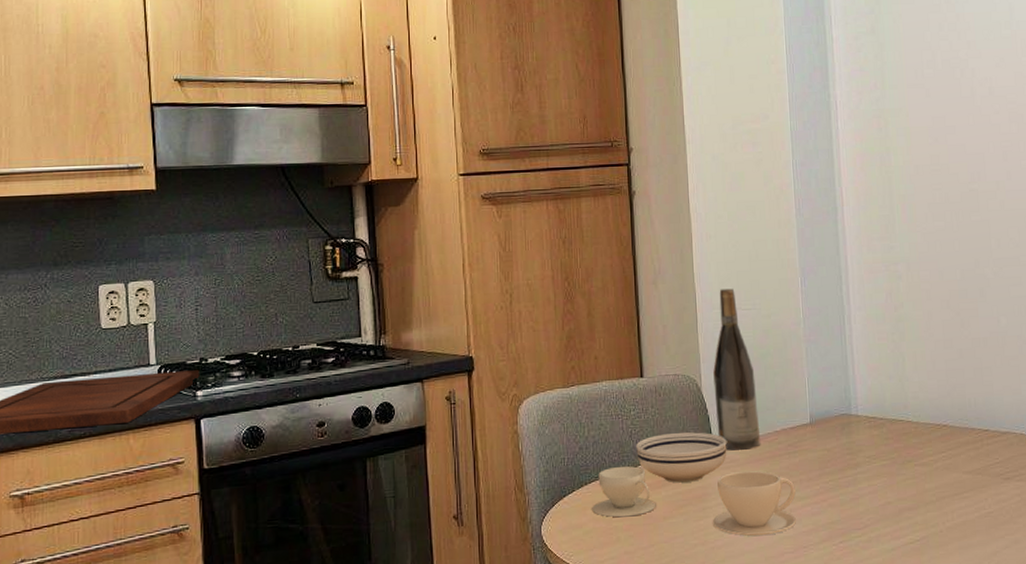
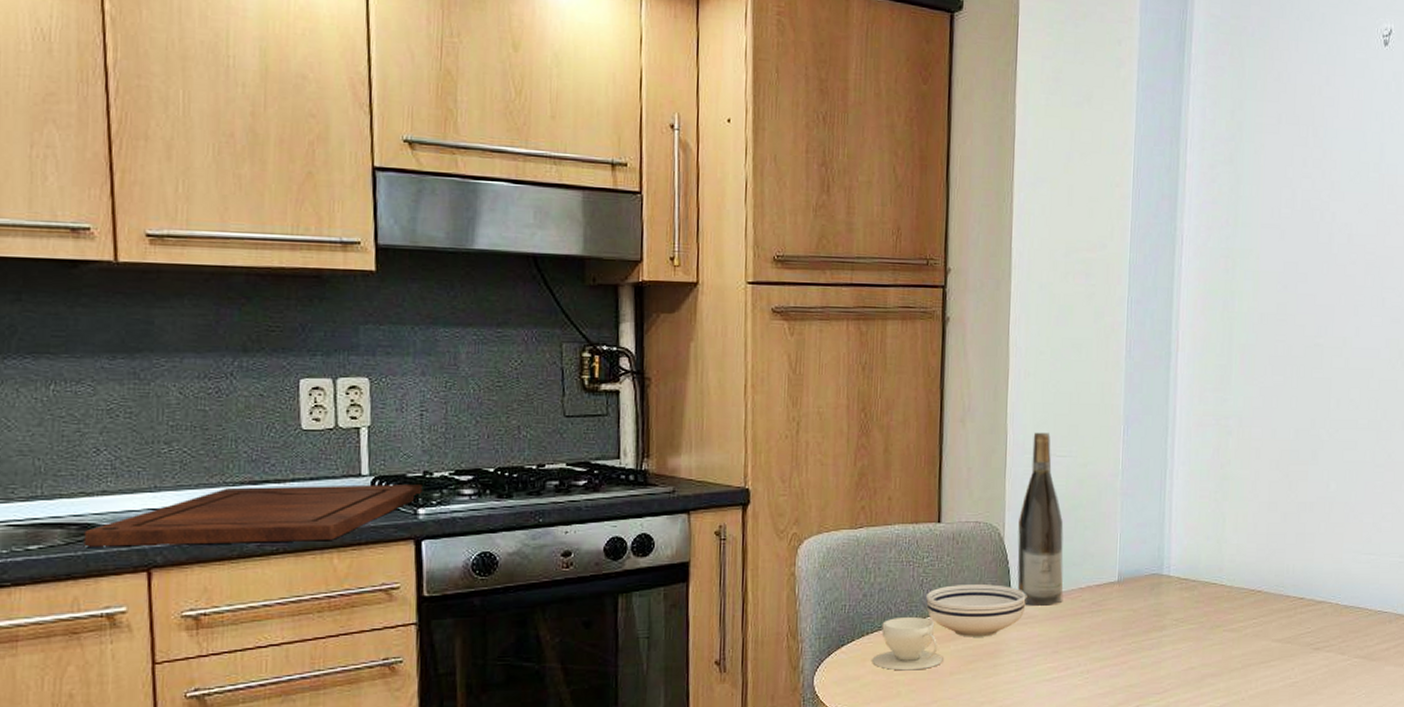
teacup: present [712,470,797,537] -> none [1002,627,1095,697]

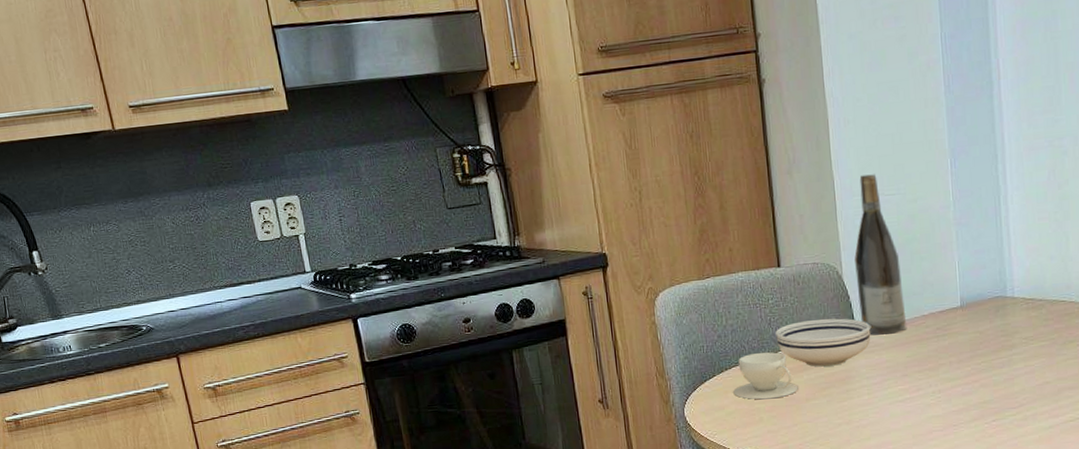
cutting board: present [83,484,423,547] -> none [131,275,351,342]

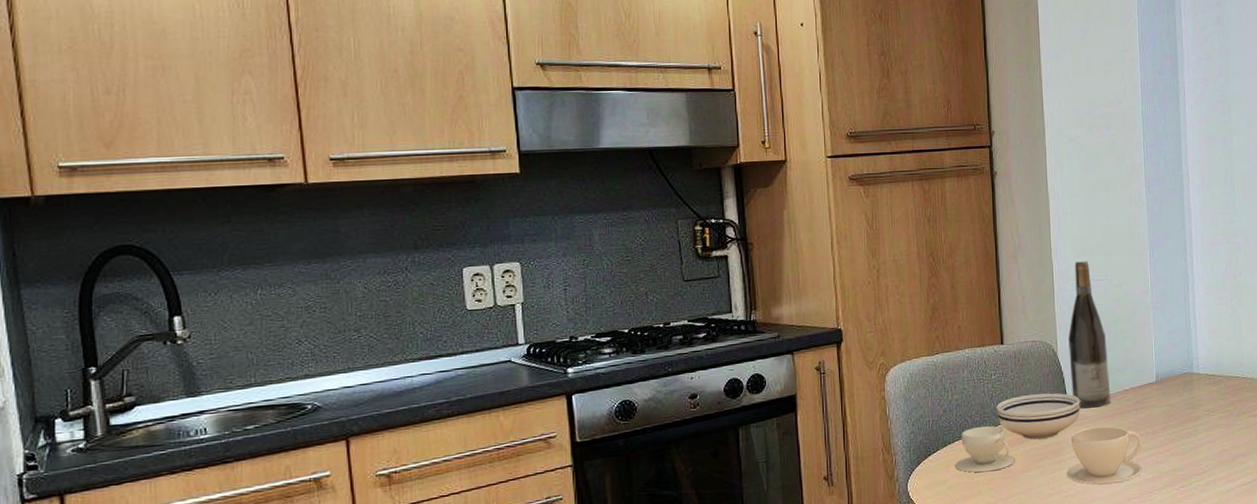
teacup: none [856,354,946,416] -> present [1066,426,1143,485]

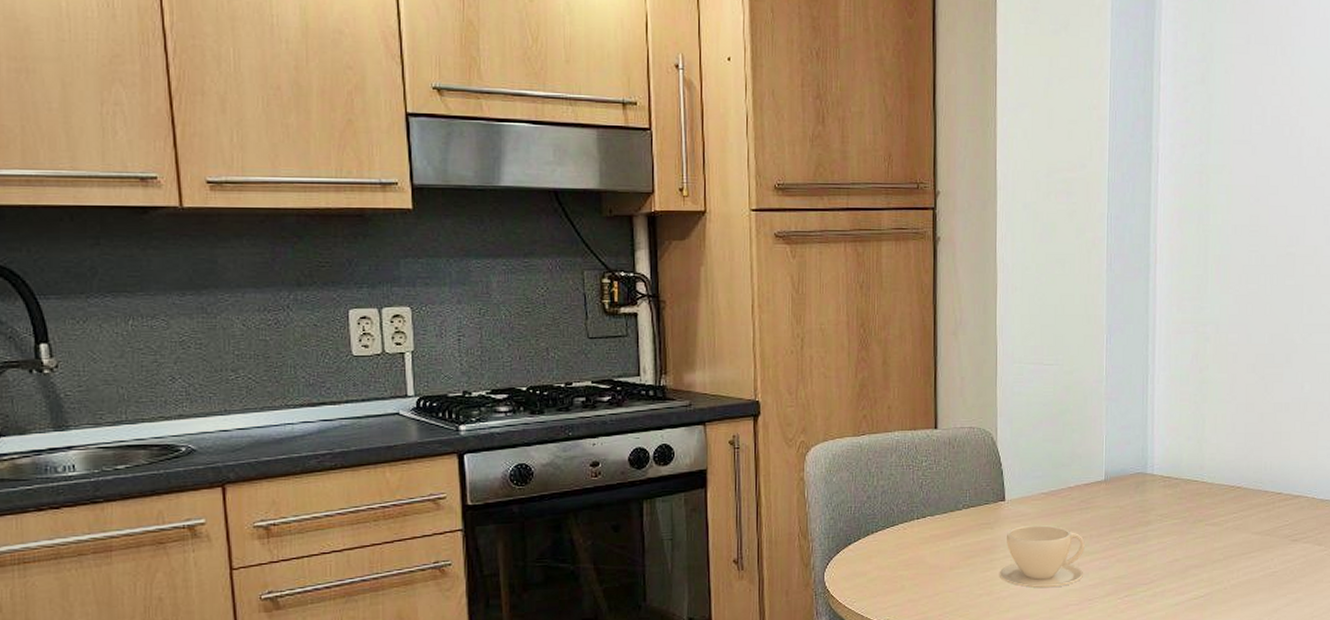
teacup: present [955,425,1015,473] -> none [877,516,943,566]
bowl: present [997,393,1080,440] -> none [926,485,1019,535]
wine bottle: present [1068,261,1111,409] -> none [1010,343,1054,505]

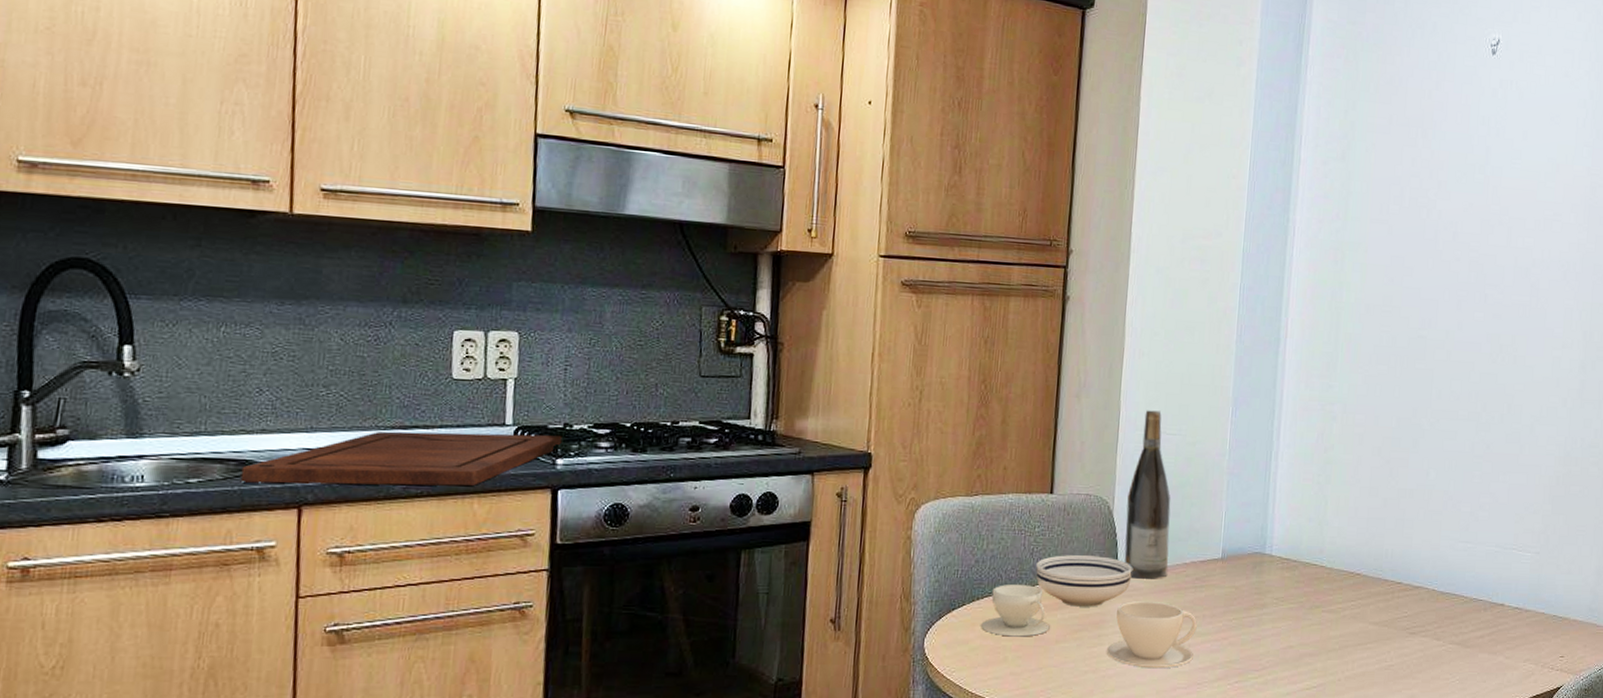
cutting board: none [165,403,463,466] -> present [240,431,562,487]
teacup: none [877,516,943,566] -> present [981,583,1050,637]
bowl: none [926,485,1019,535] -> present [1035,555,1132,607]
wine bottle: none [1010,343,1054,505] -> present [1124,410,1171,579]

